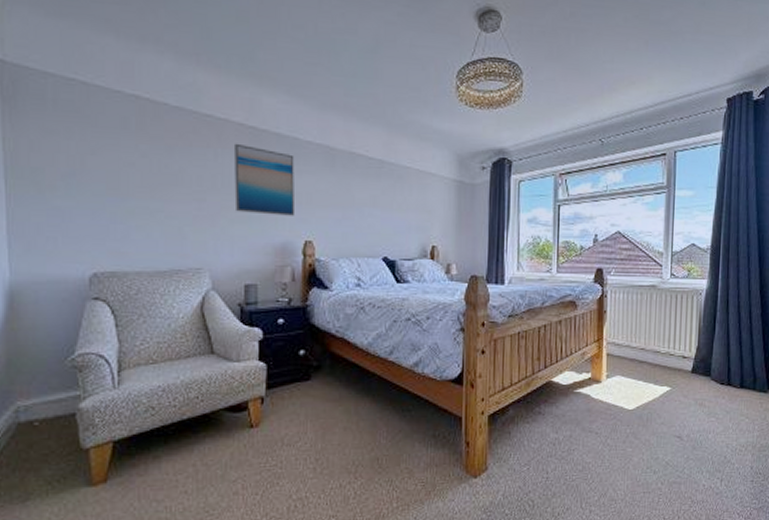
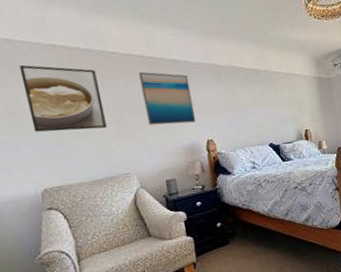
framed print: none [92,116,184,207] -> present [19,65,107,132]

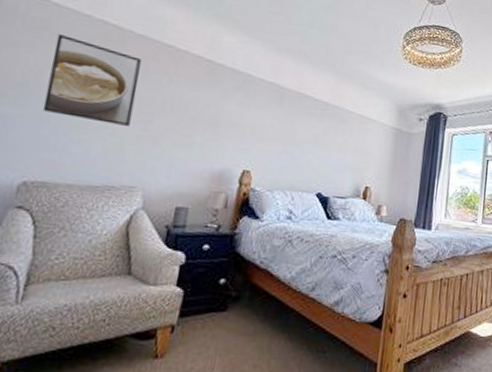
wall art: present [139,71,196,126] -> none [180,73,246,145]

